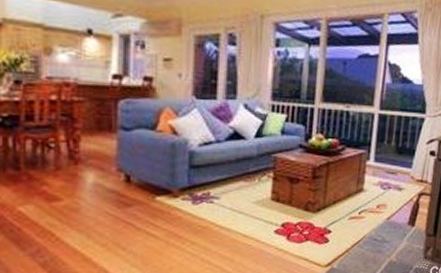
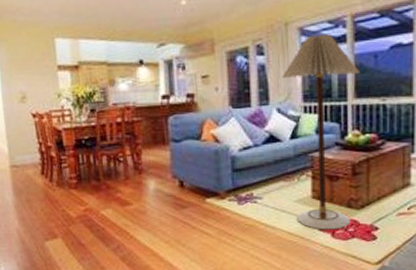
floor lamp: none [252,32,330,233] -> present [282,34,361,230]

